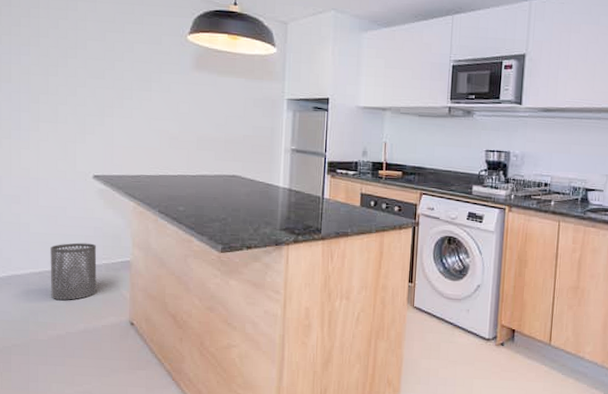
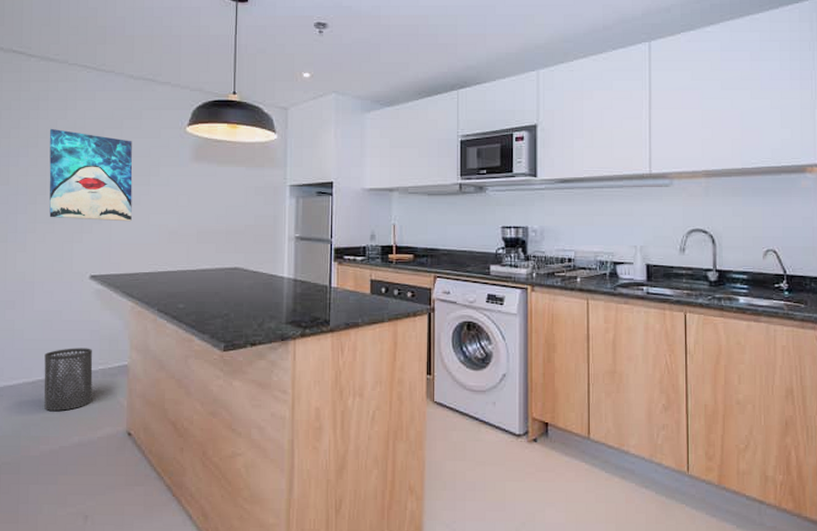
wall art: none [50,28,134,126] -> present [49,128,133,222]

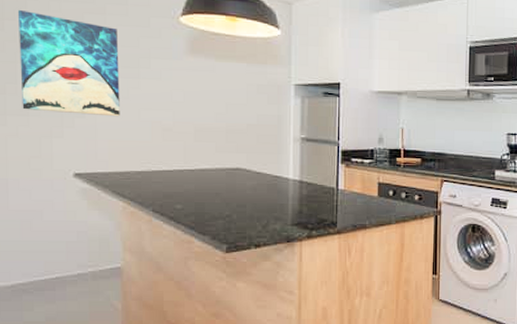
trash can: present [44,348,93,411] -> none [24,250,82,315]

